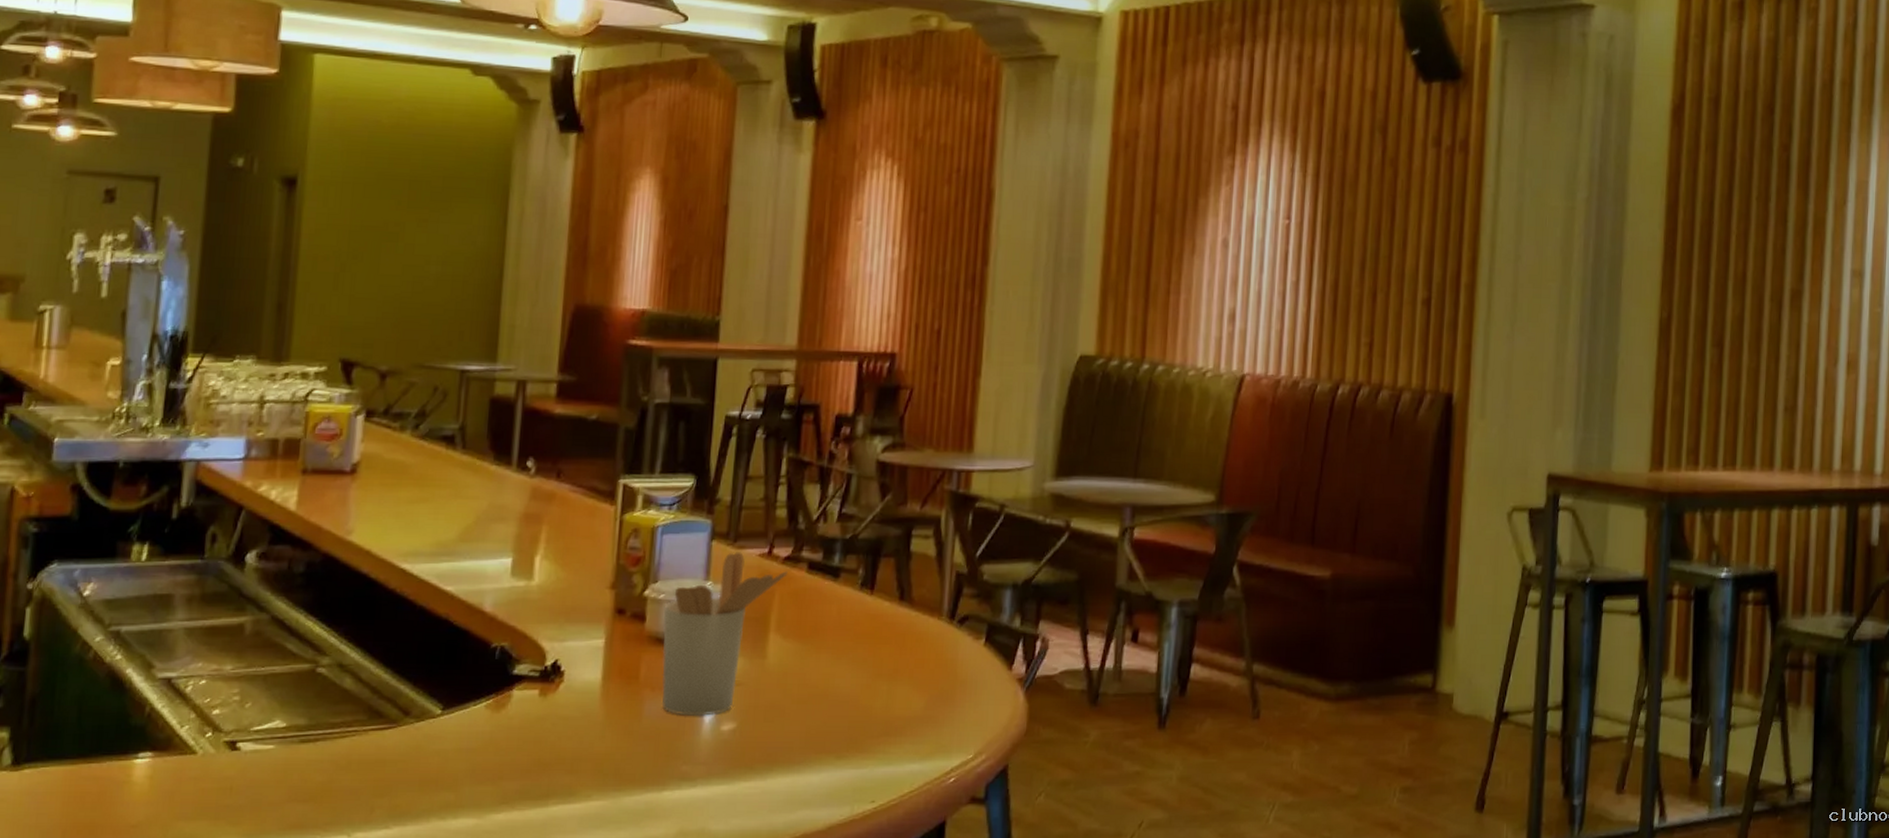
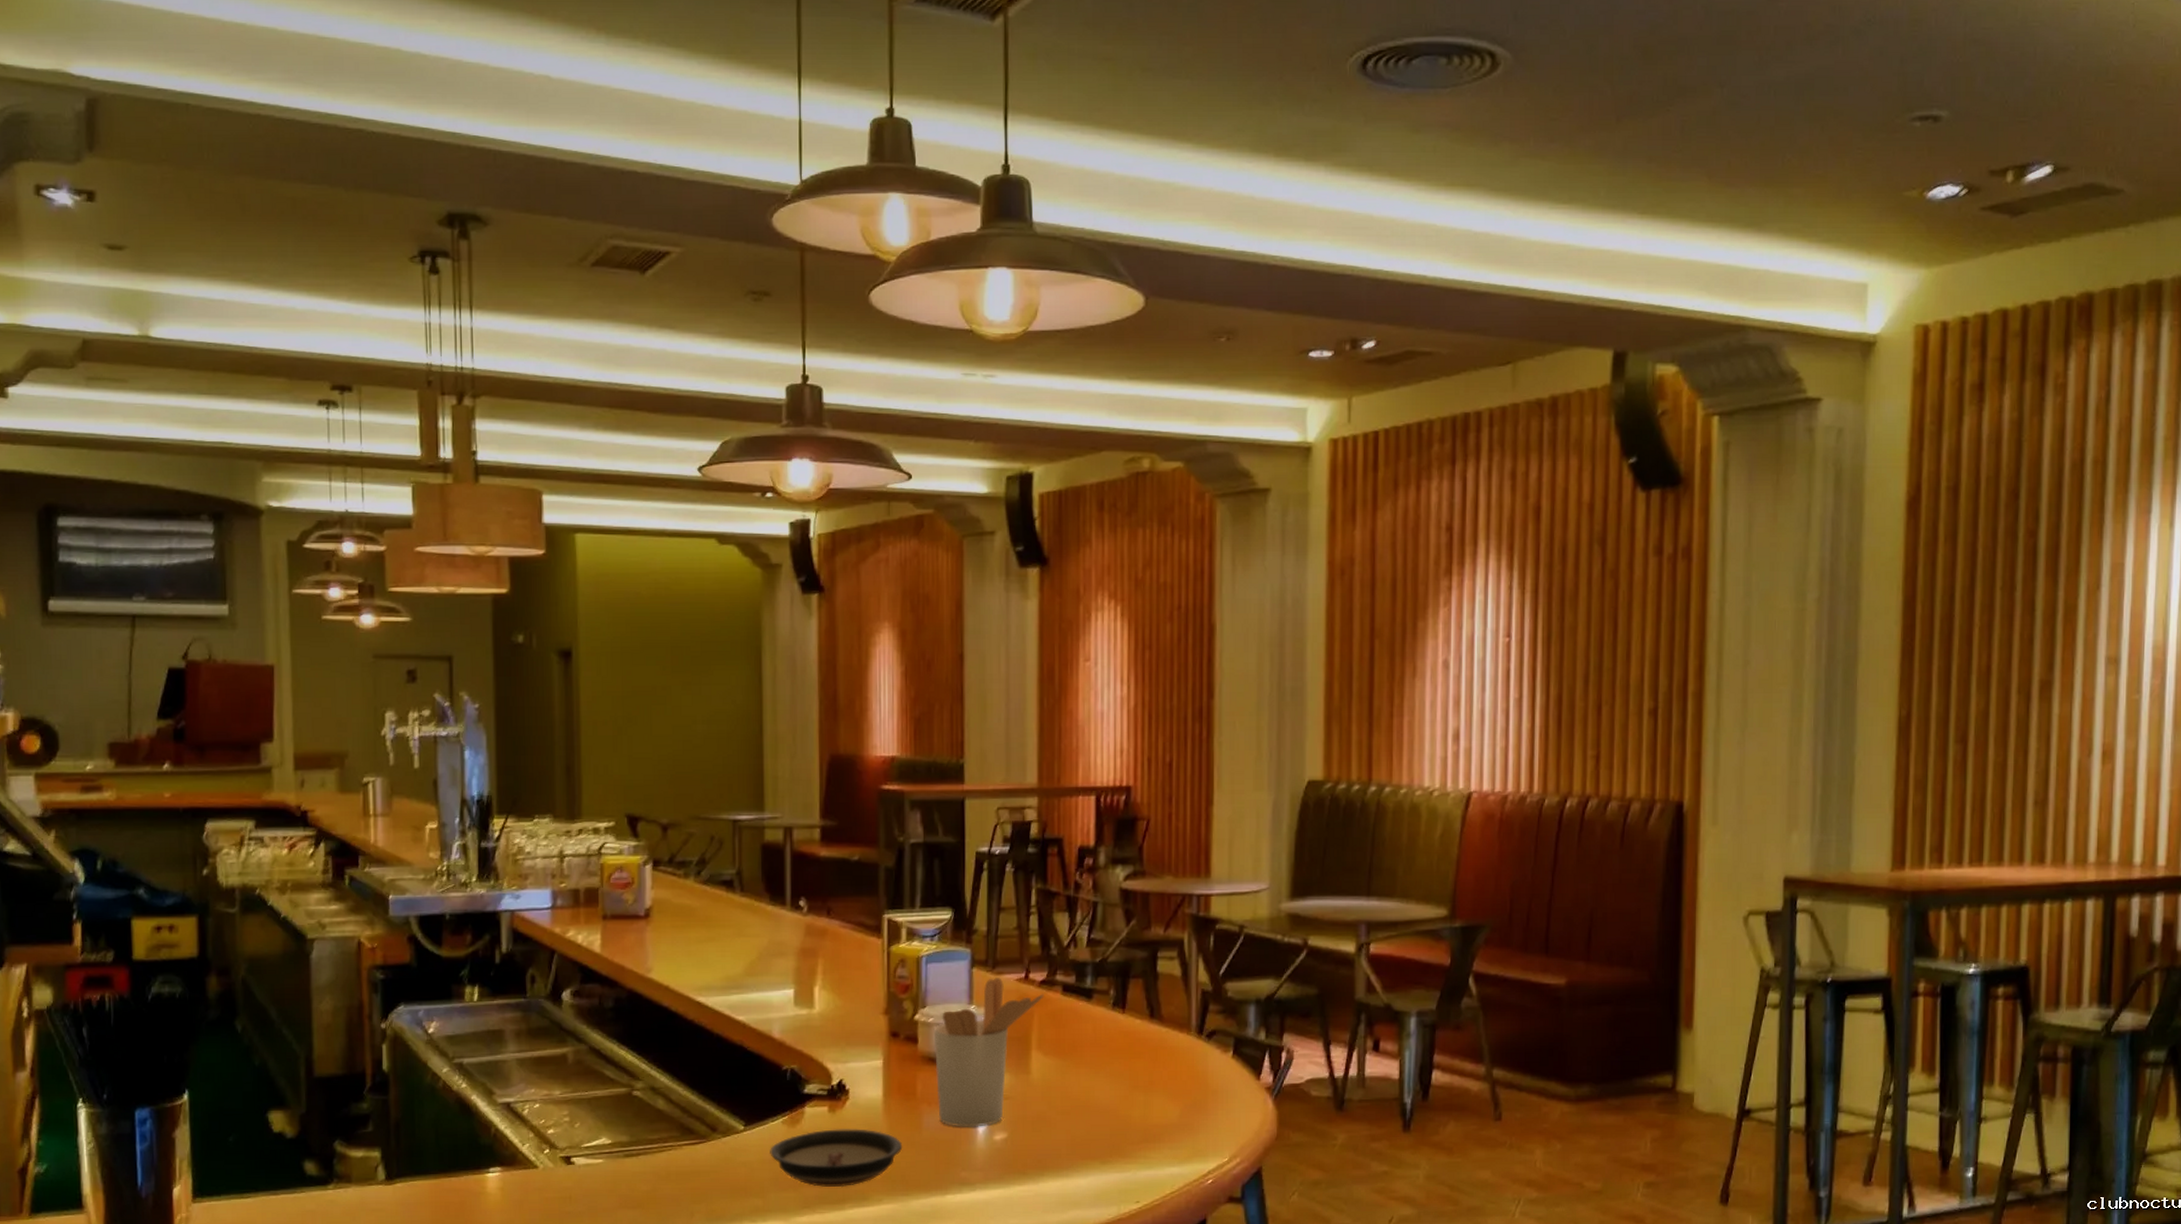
saucer: none [468,715,619,781] -> present [770,1129,903,1188]

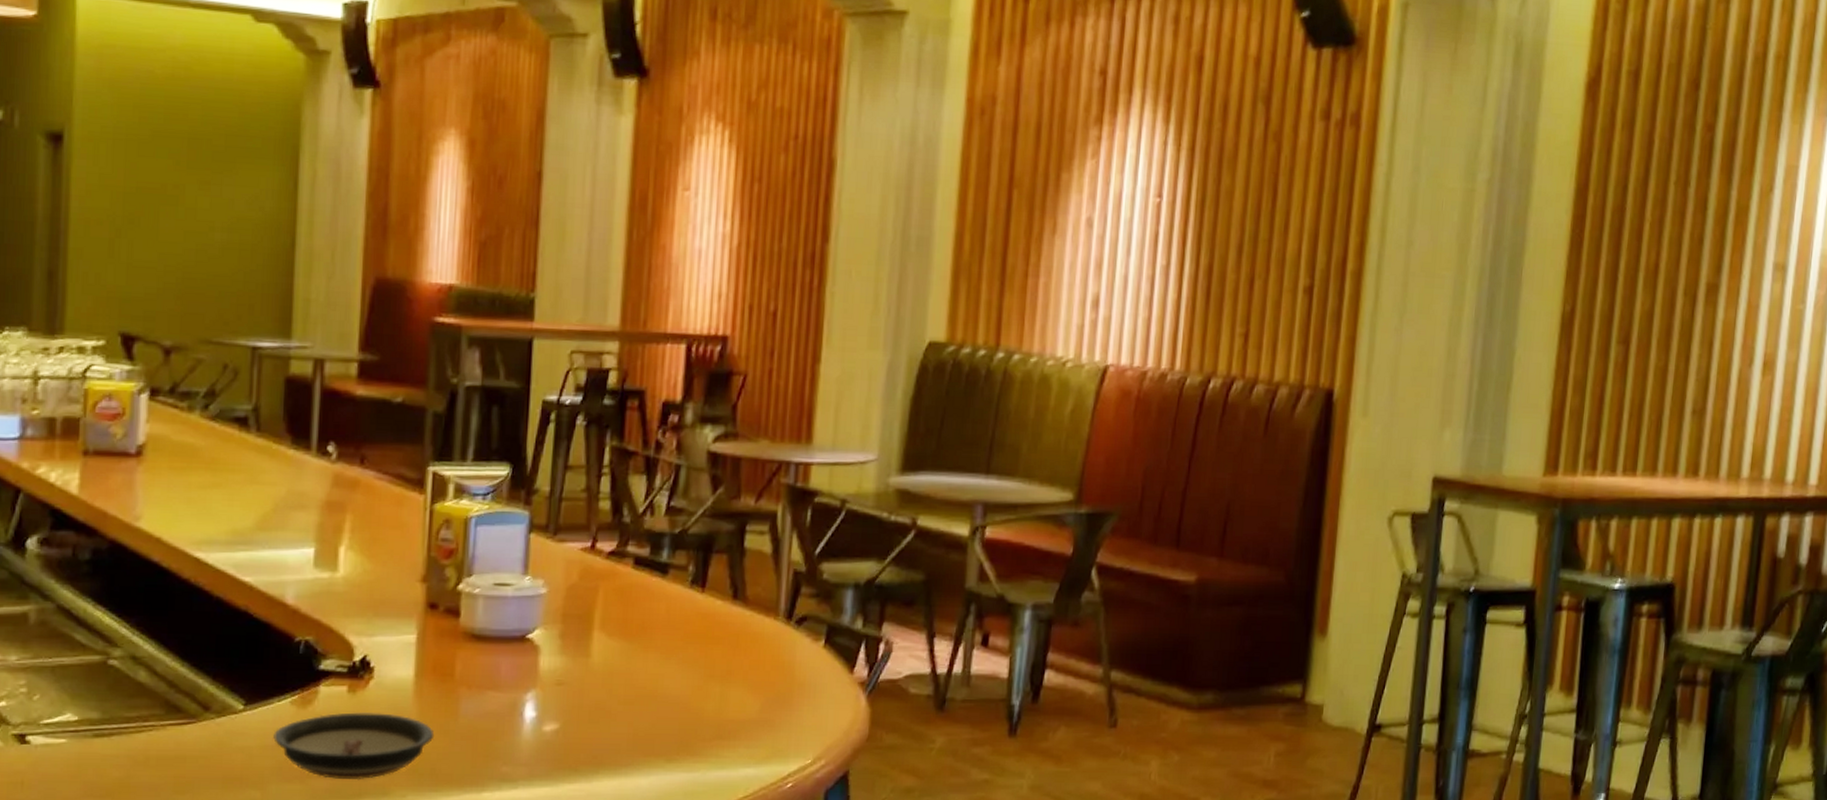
utensil holder: present [933,977,1044,1127] -> none [478,545,612,716]

